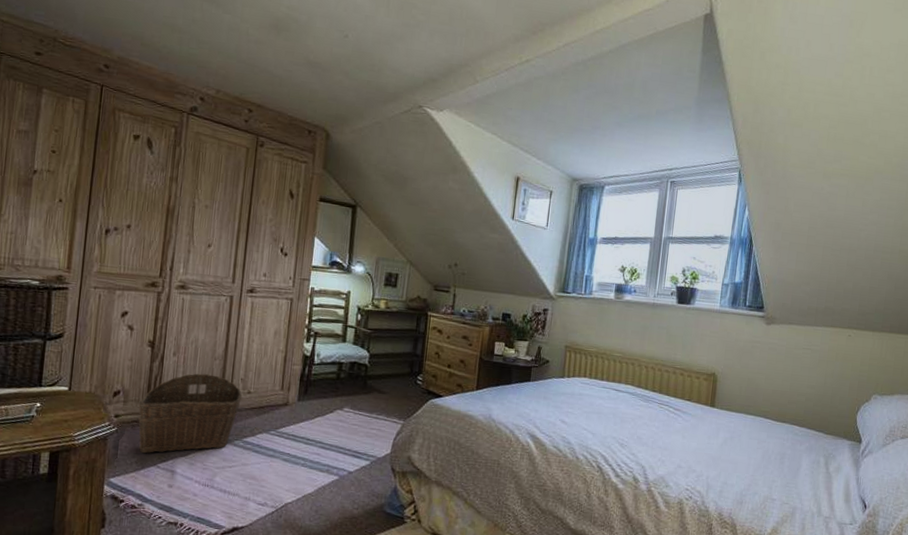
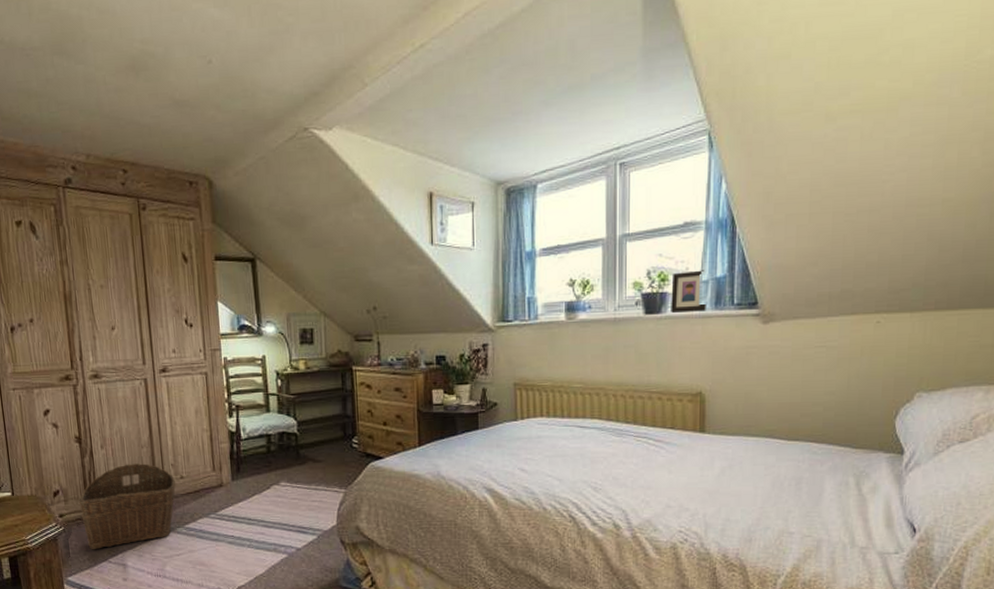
picture frame: none [698,274,726,308] -> present [671,270,706,314]

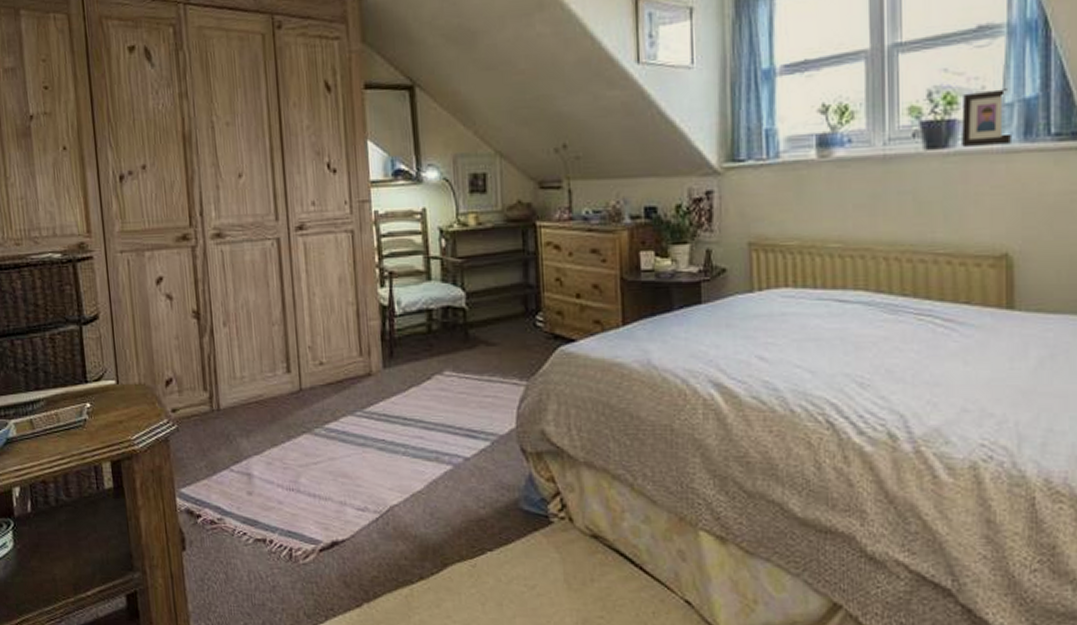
wicker basket: present [79,463,176,550] -> none [195,345,314,455]

